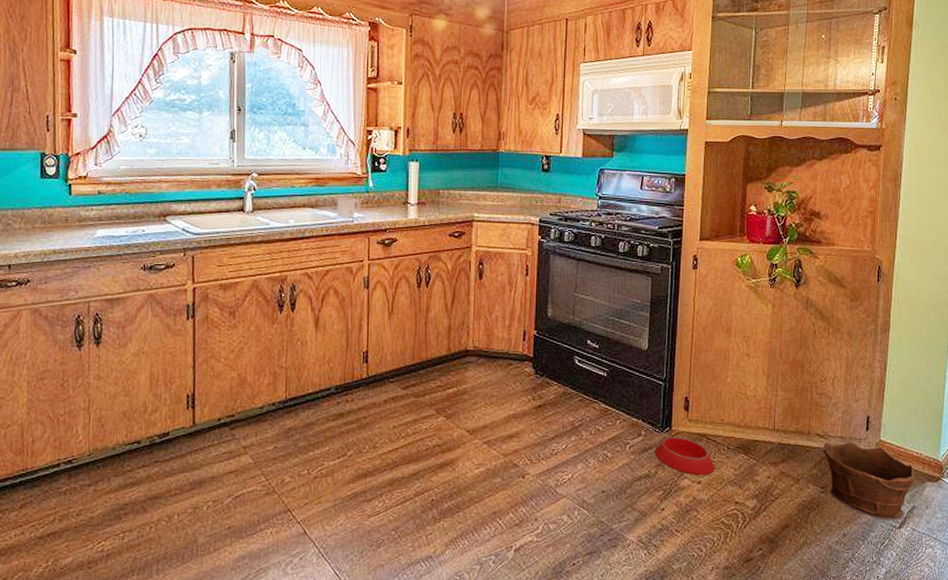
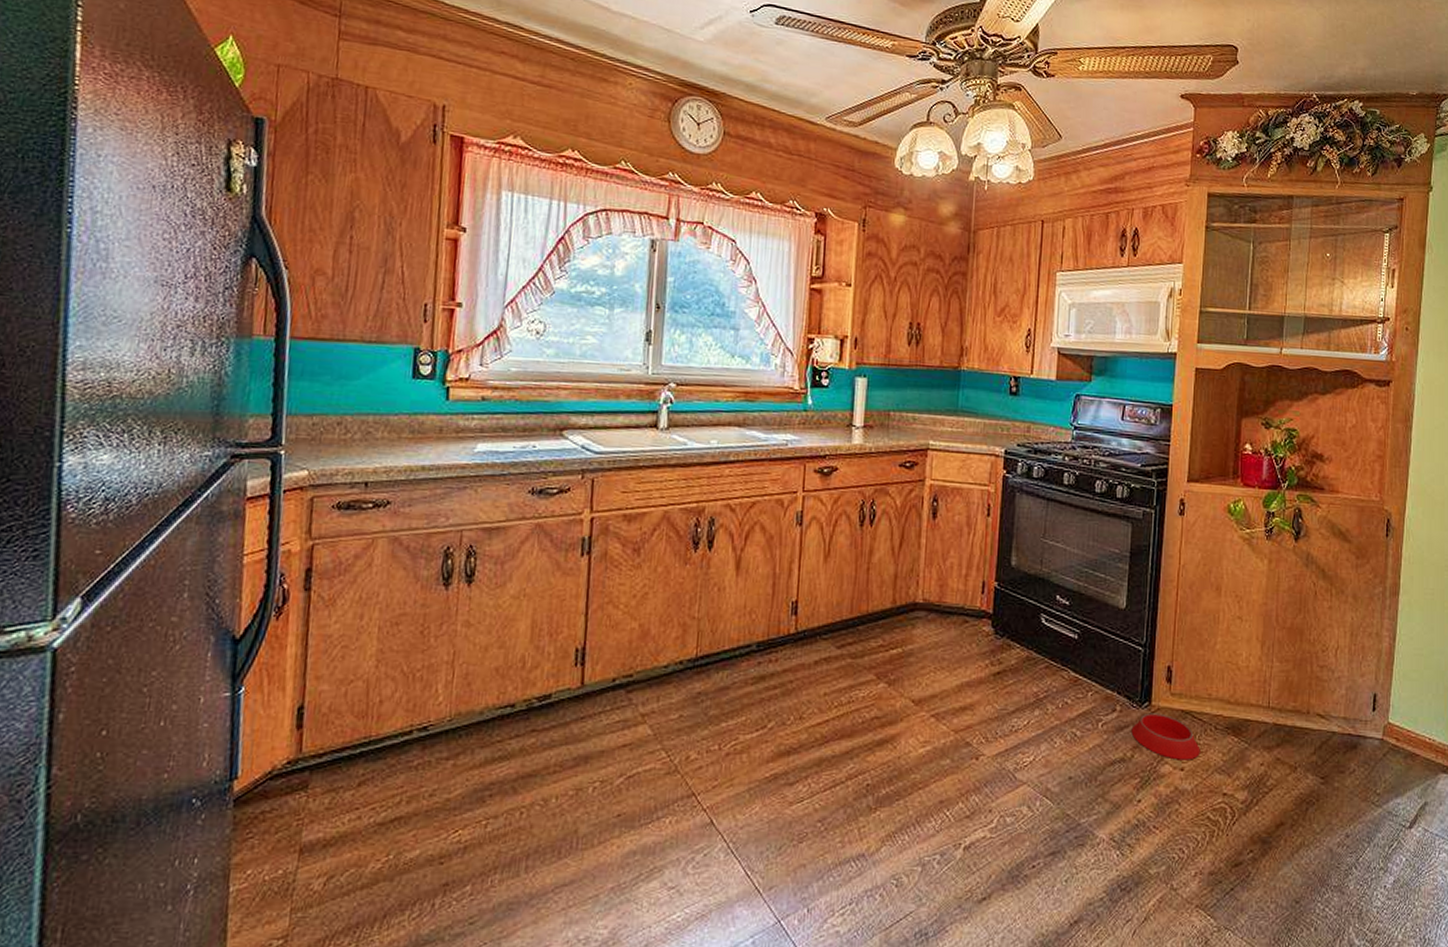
mug: present [337,196,360,218] -> none [768,414,797,441]
clay pot: present [822,442,915,520] -> none [1323,724,1427,818]

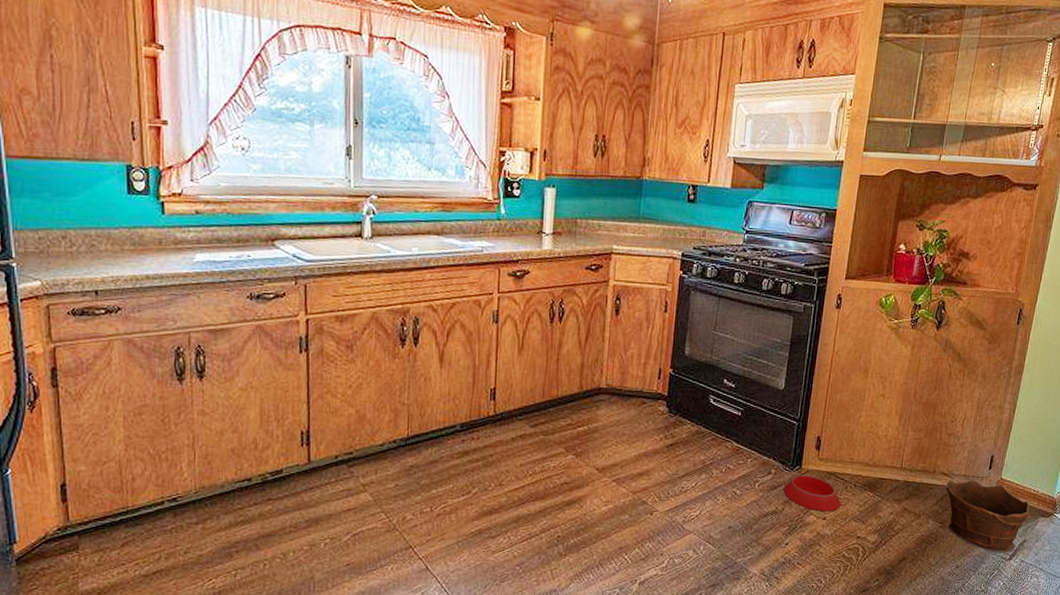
clay pot: none [1323,724,1427,818] -> present [945,480,1030,552]

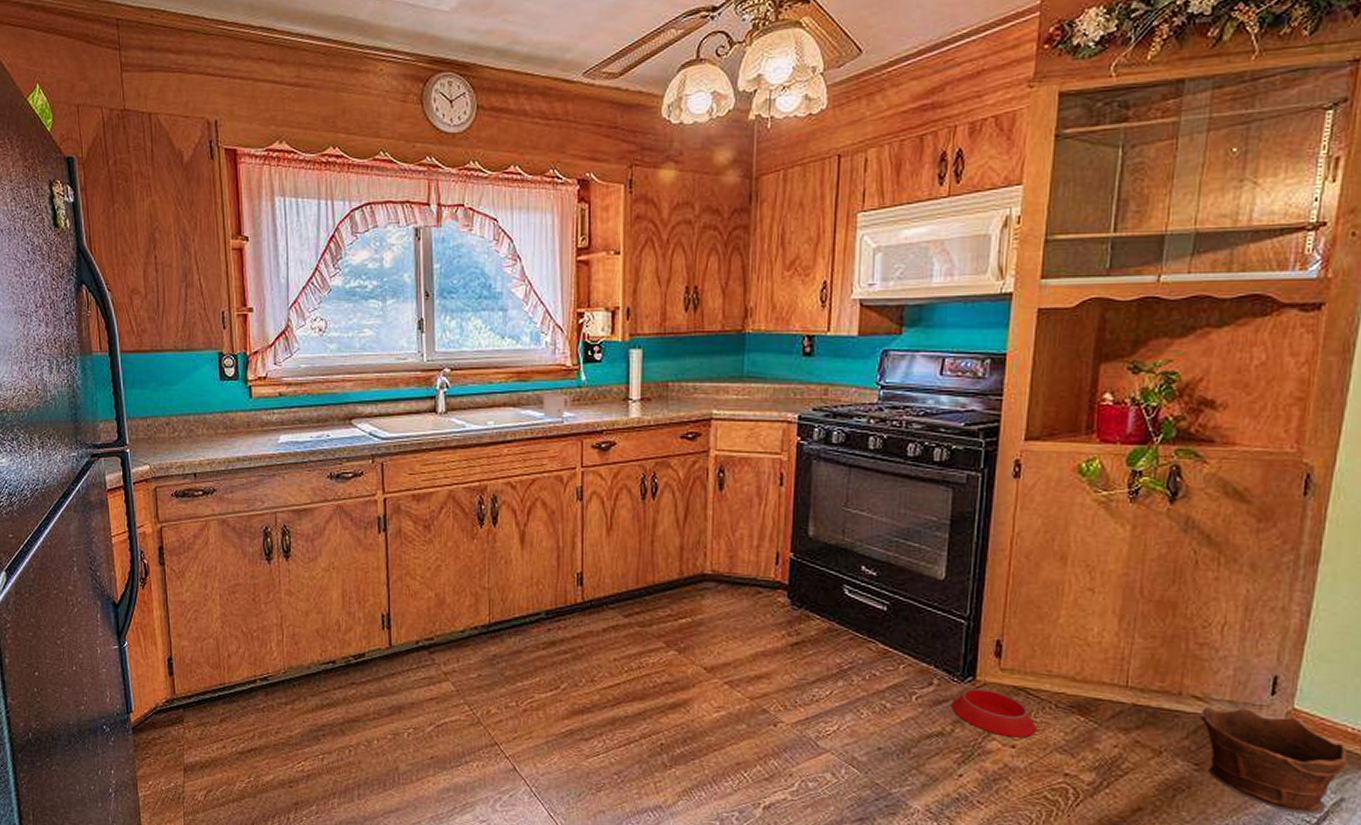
mug: none [465,223,491,248] -> present [543,392,571,418]

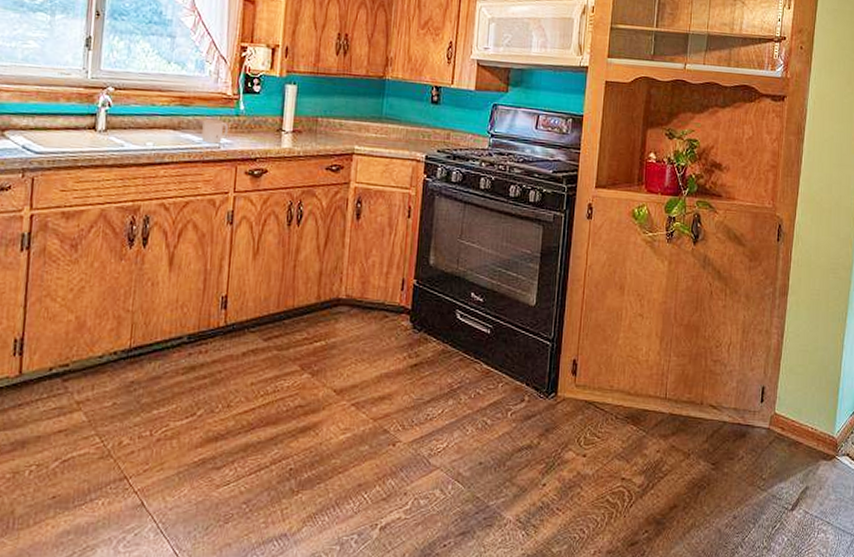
pet bowl: present [951,688,1037,738] -> none [538,403,602,447]
clay pot: present [1199,707,1348,814] -> none [715,414,809,501]

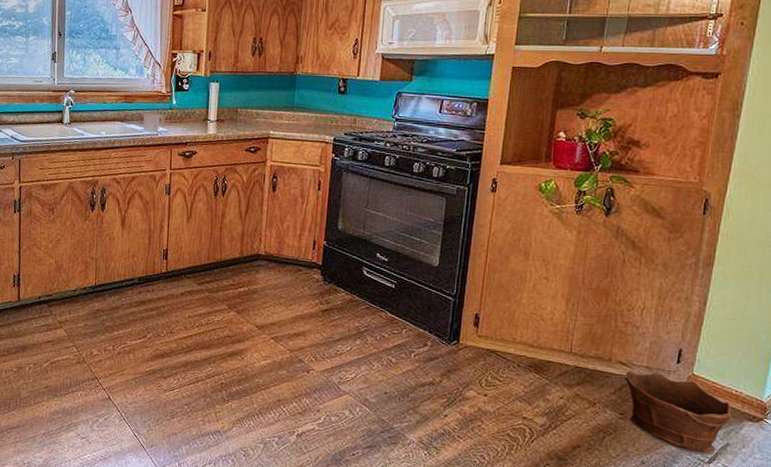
clay pot: none [715,414,809,501] -> present [624,370,732,455]

